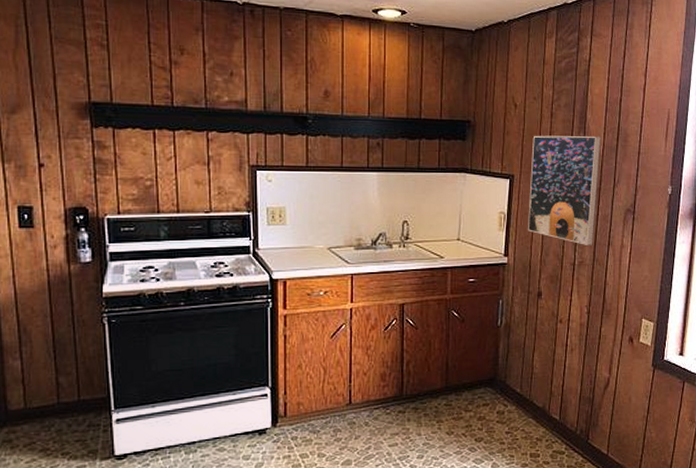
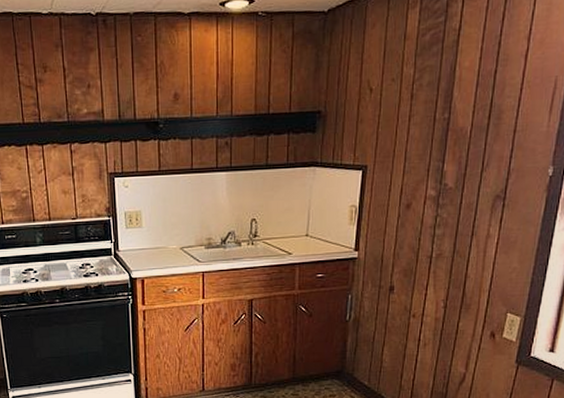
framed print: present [528,135,601,245] -> none [381,115,469,237]

